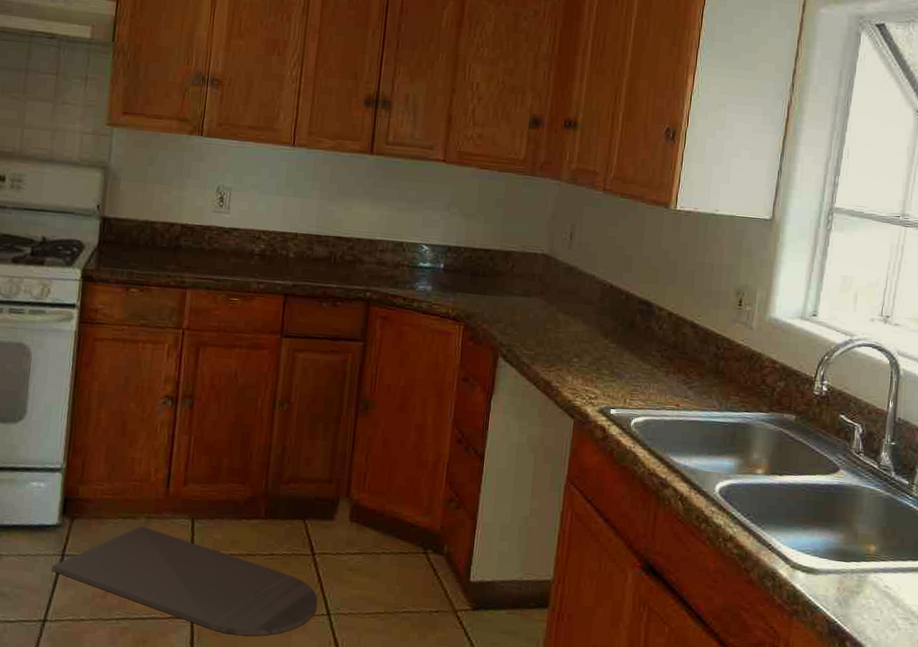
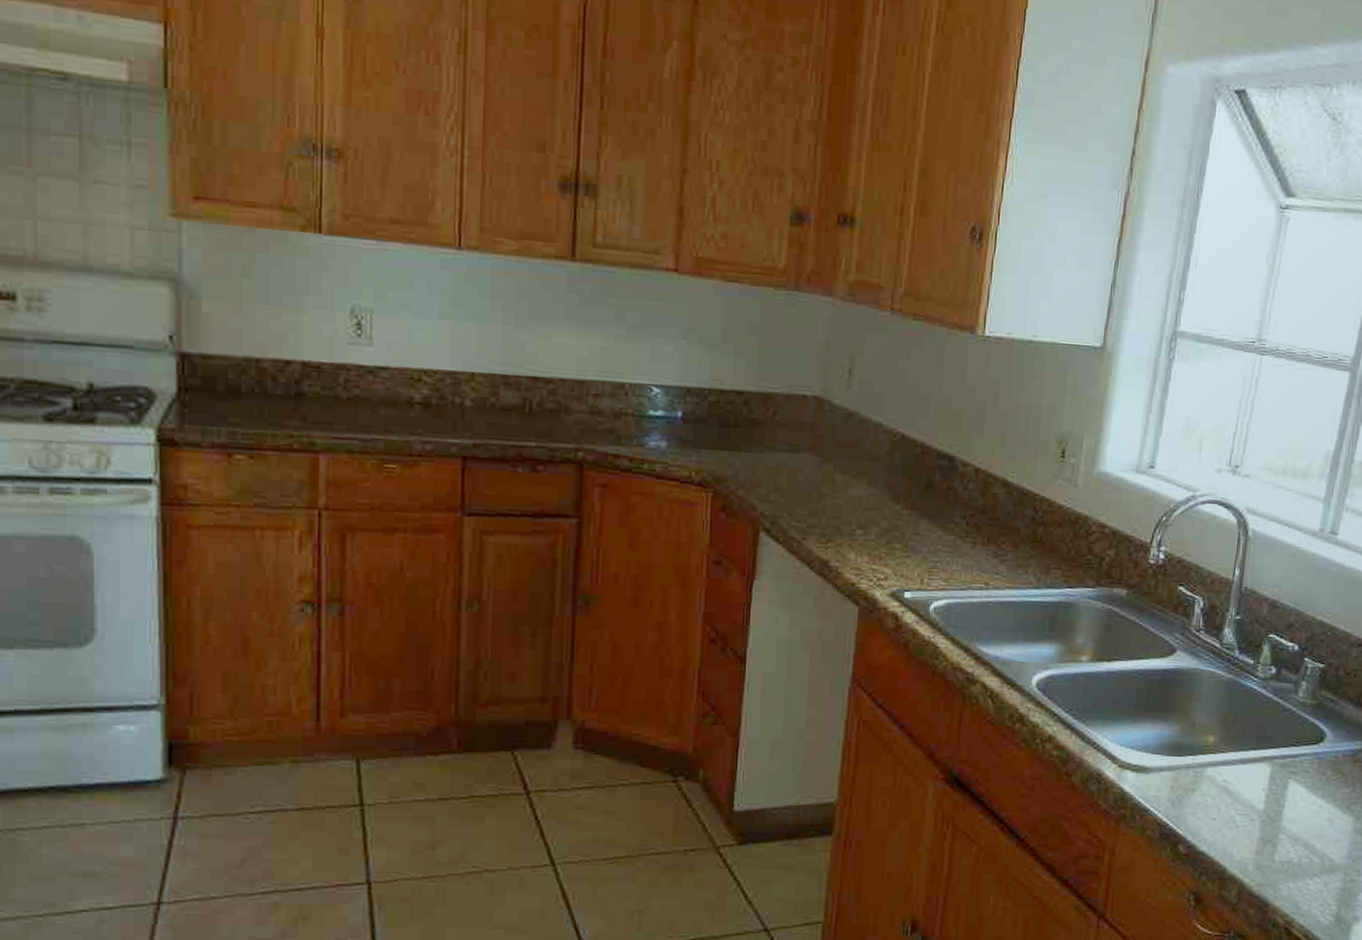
door mat: present [52,525,318,637] -> none [162,772,538,900]

